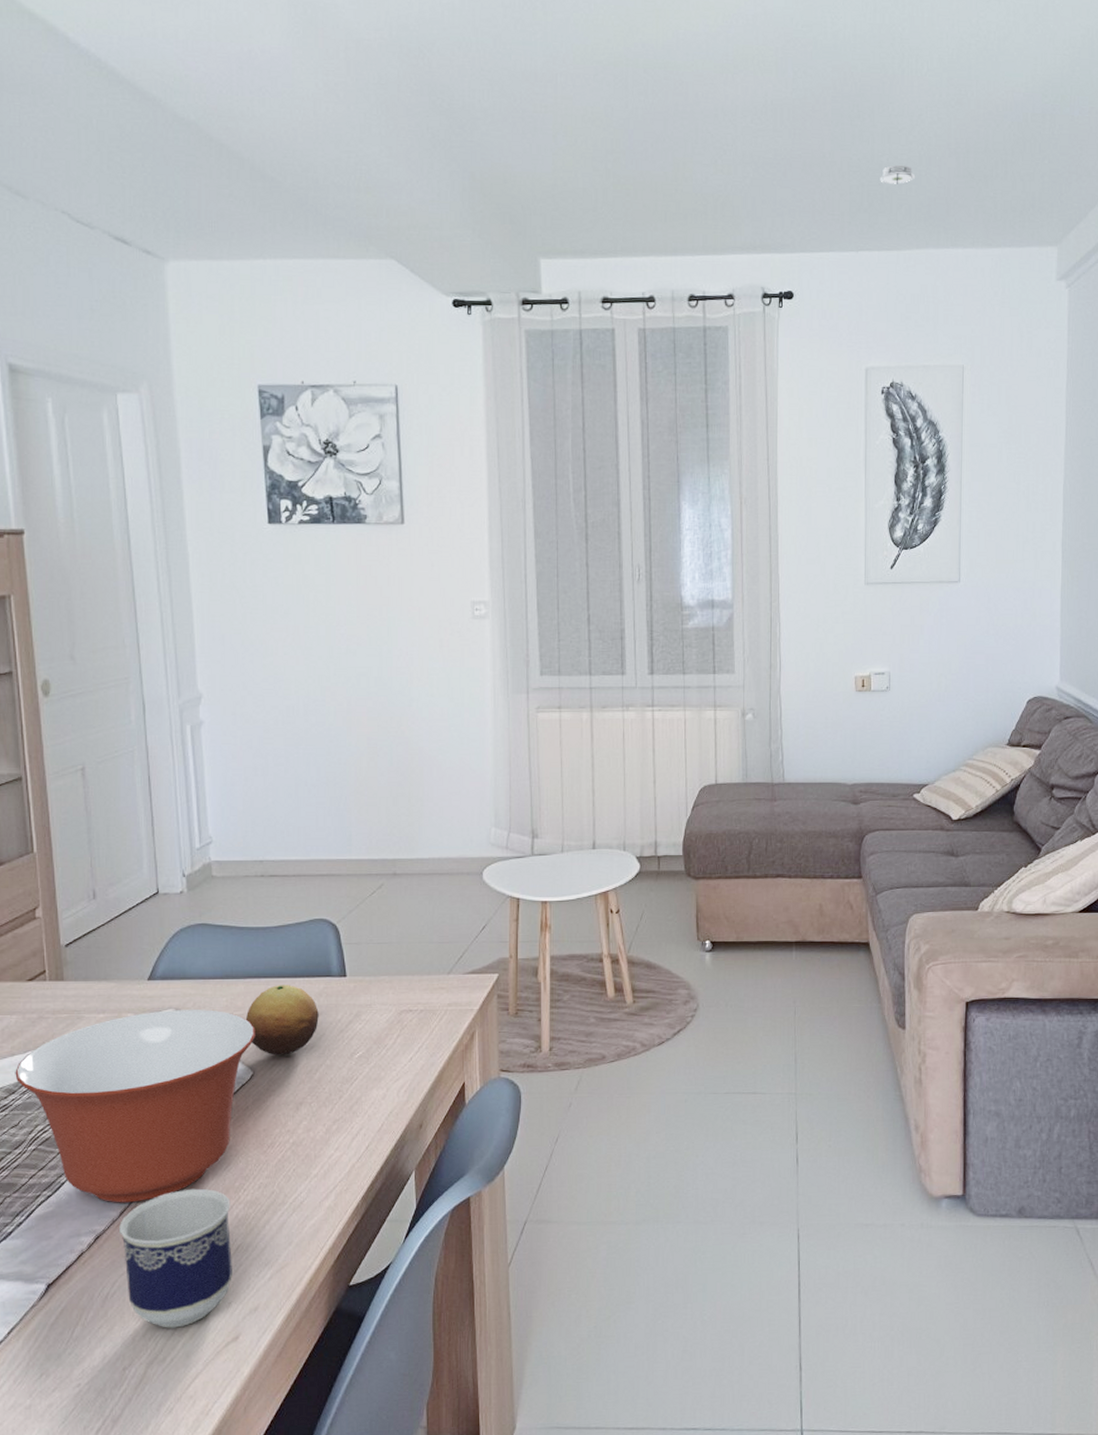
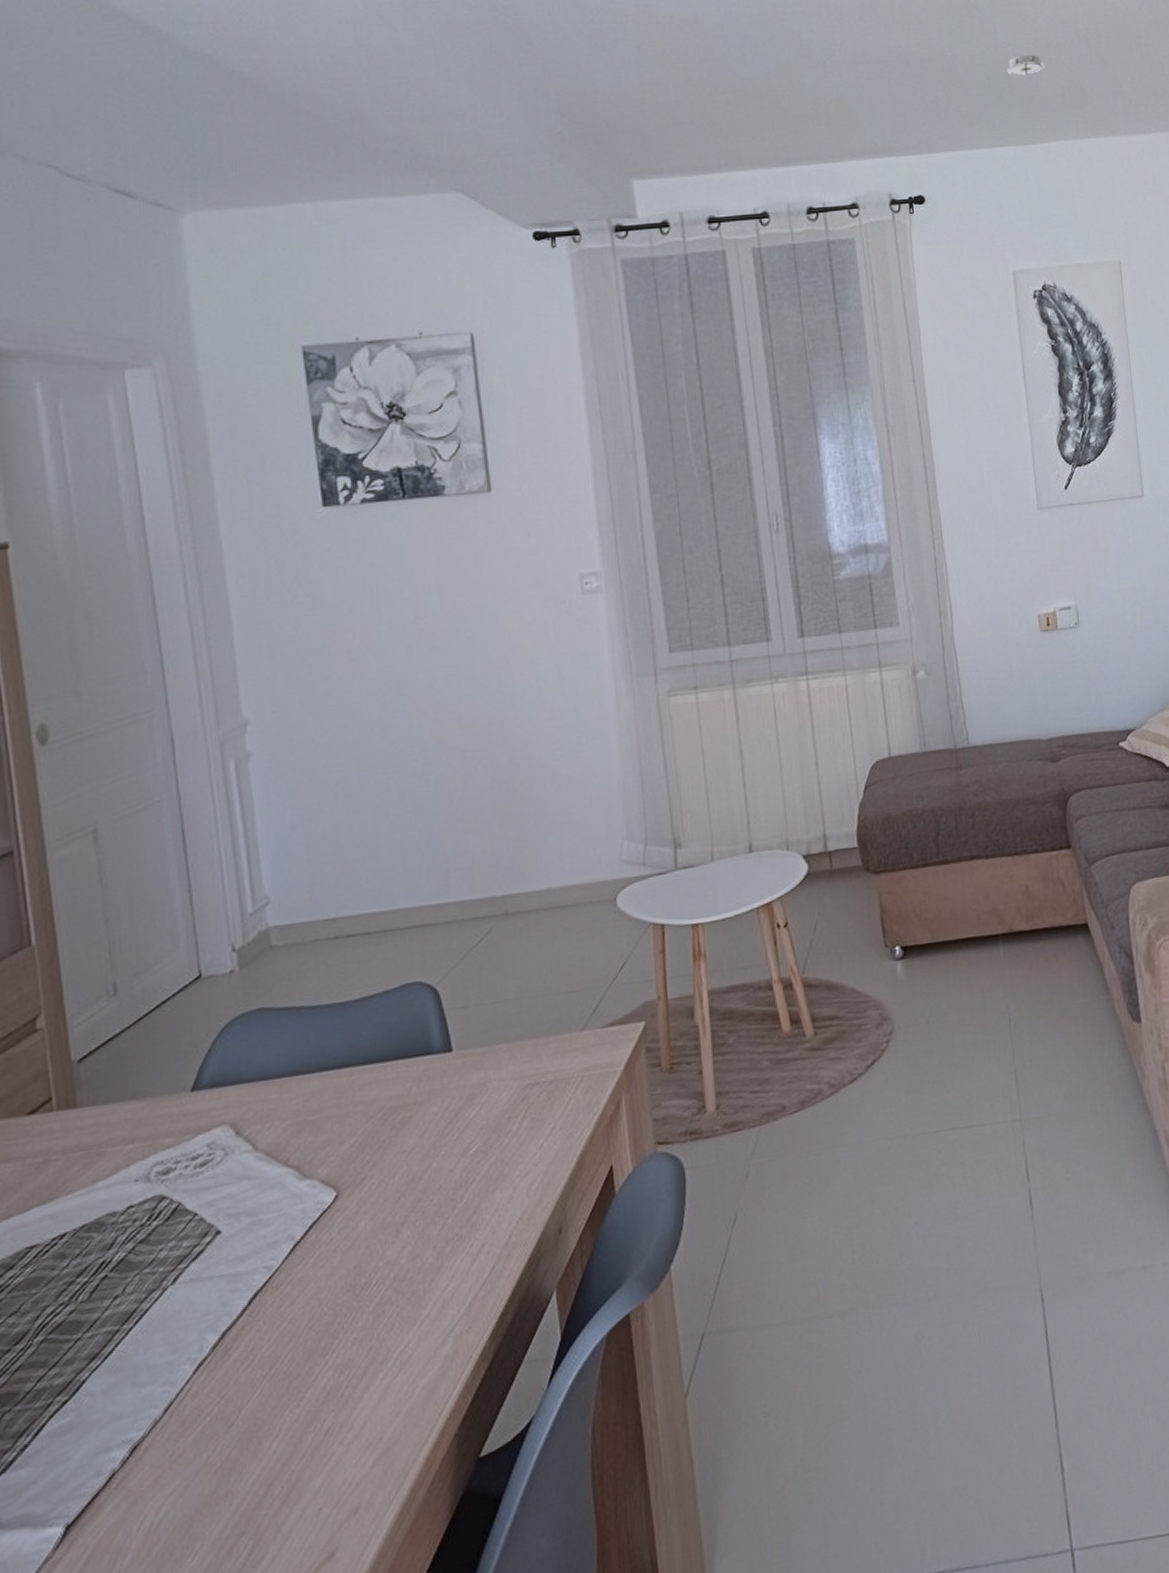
mixing bowl: present [15,1009,256,1203] -> none [13,1118,338,1397]
cup: present [119,1188,232,1328] -> none [164,1357,322,1559]
fruit: present [245,985,319,1055] -> none [323,1072,420,1166]

